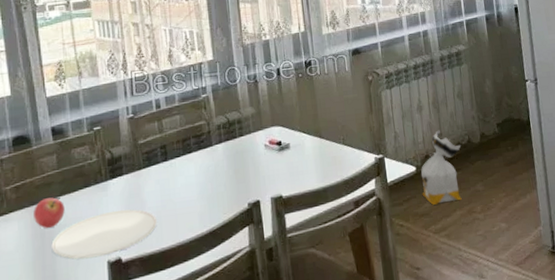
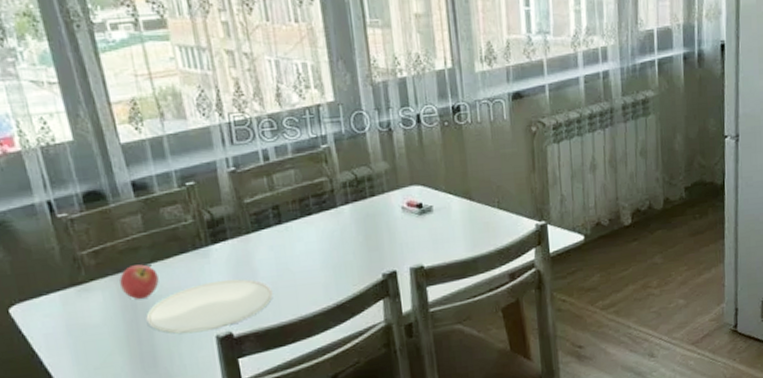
bag: present [420,130,462,205] -> none [589,193,640,279]

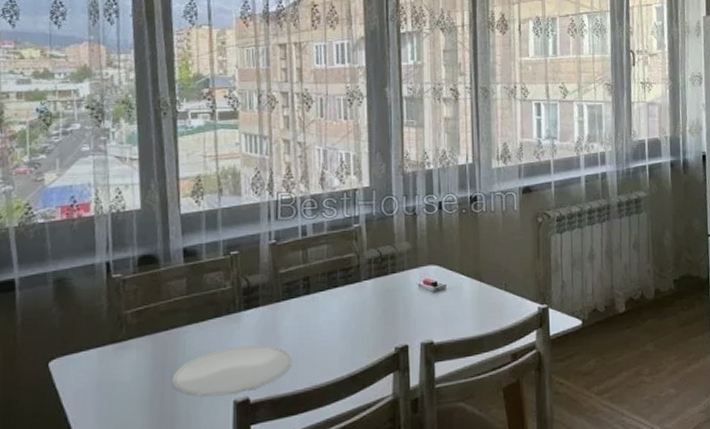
fruit: present [119,264,159,299] -> none [155,326,191,359]

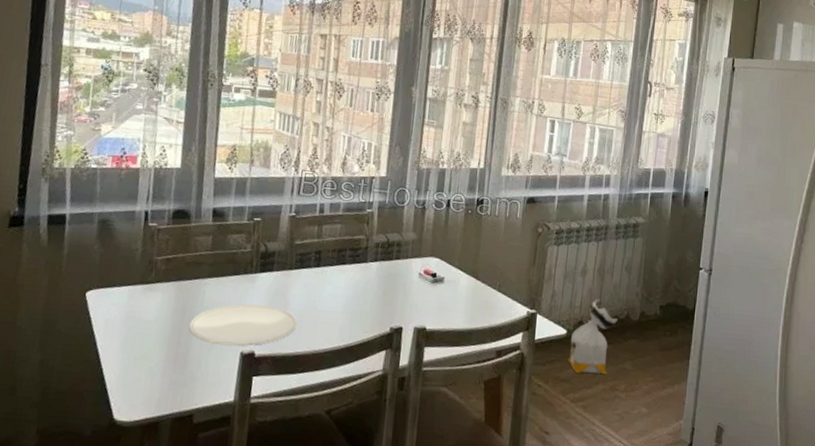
bag: none [586,282,633,364] -> present [567,298,618,375]

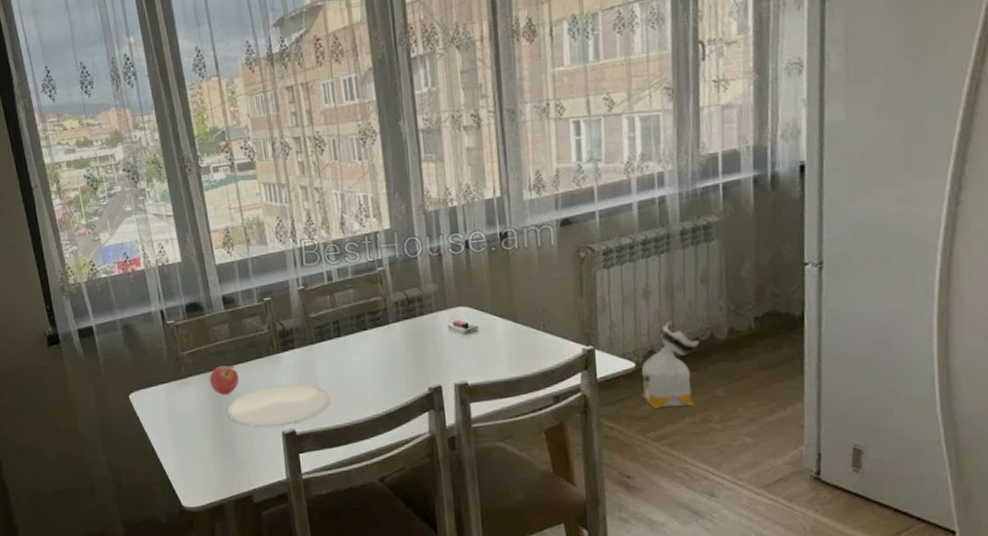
fruit: none [178,276,211,306] -> present [209,366,239,395]

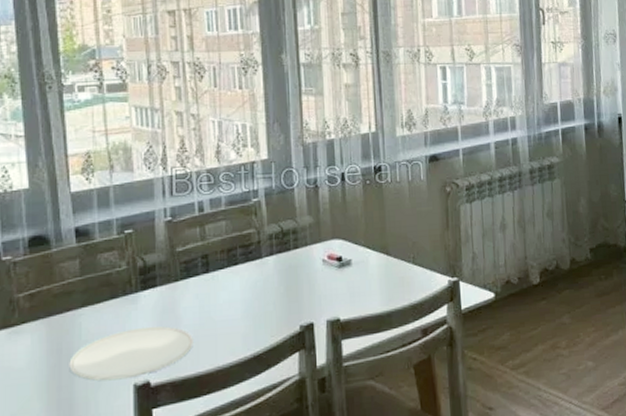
fruit: present [209,366,239,395] -> none [50,308,86,344]
bag: present [641,321,700,408] -> none [500,252,548,337]

